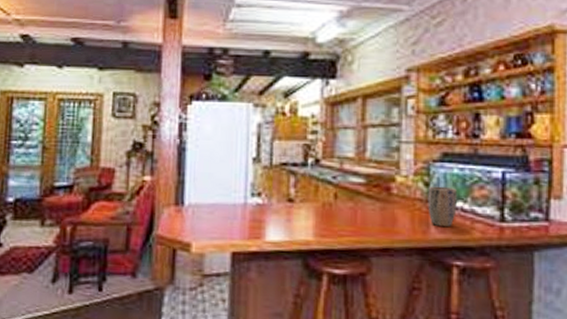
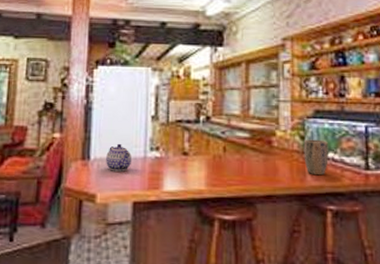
teapot: none [202,188,230,219] -> present [106,143,131,172]

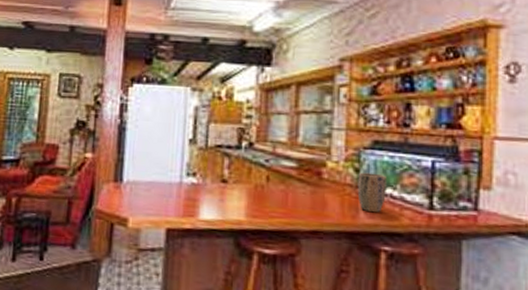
teapot: present [106,143,131,172] -> none [139,166,166,197]

